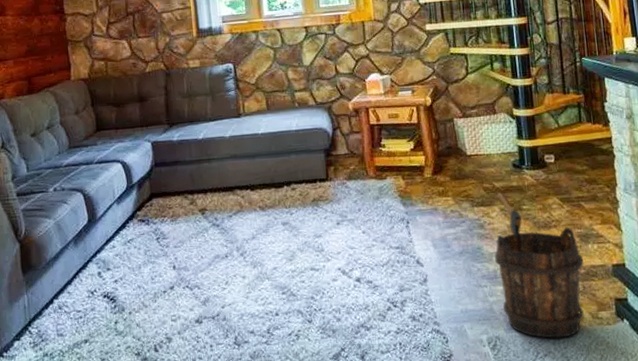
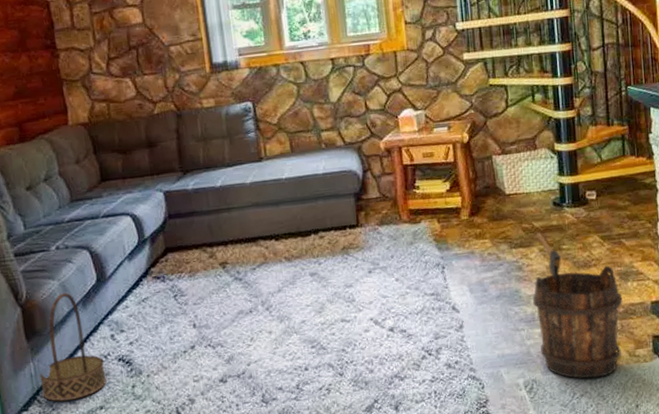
basket: none [32,231,92,333] -> present [39,292,107,402]

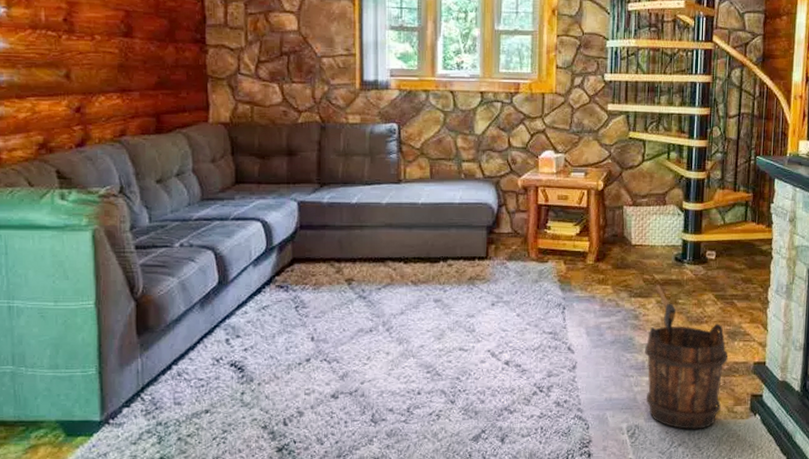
basket: present [39,292,107,402] -> none [146,291,216,401]

